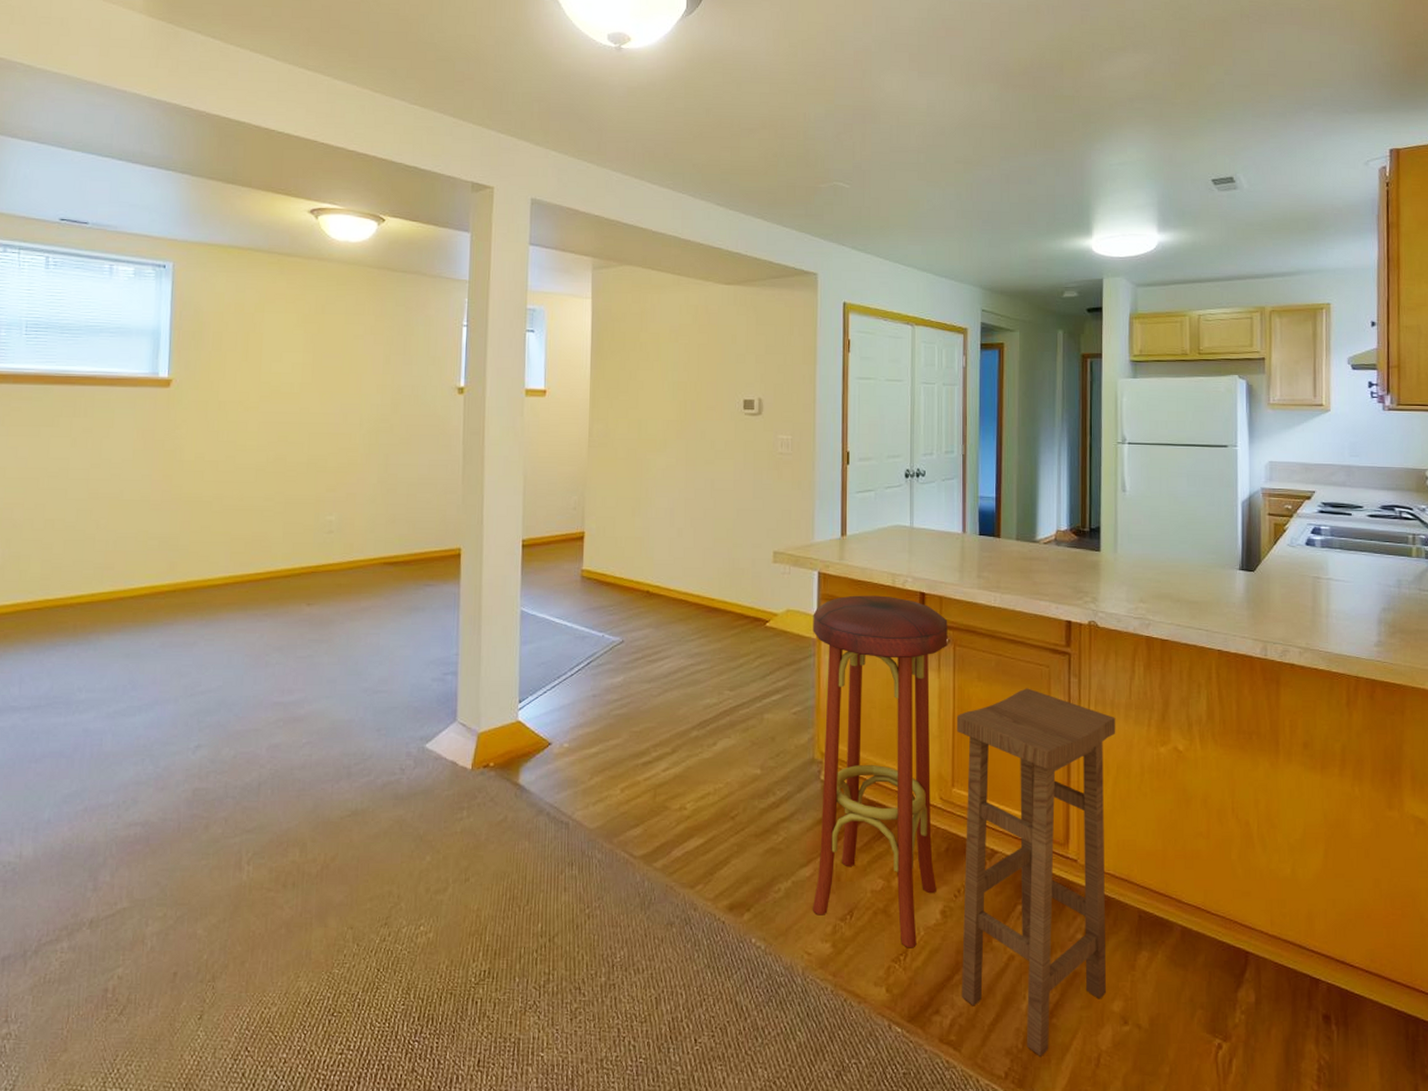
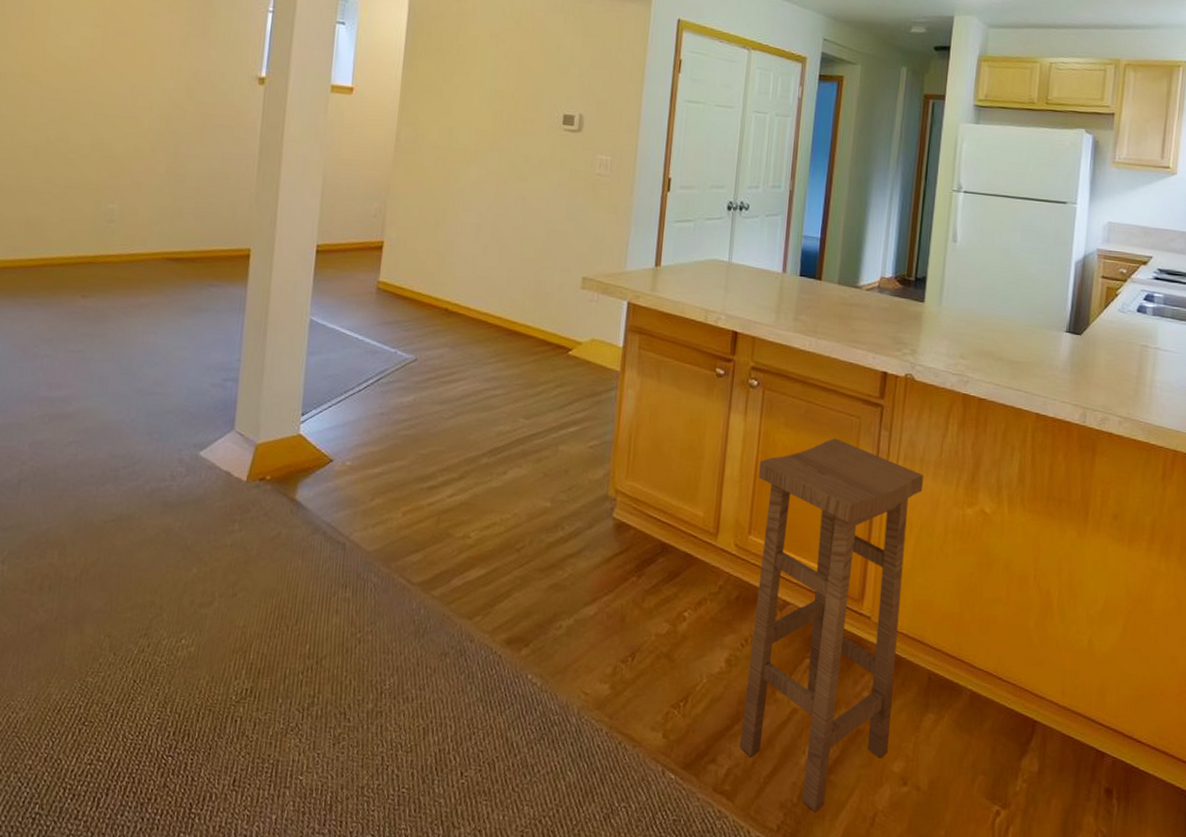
bar stool: present [813,595,948,948] -> none [594,329,759,695]

